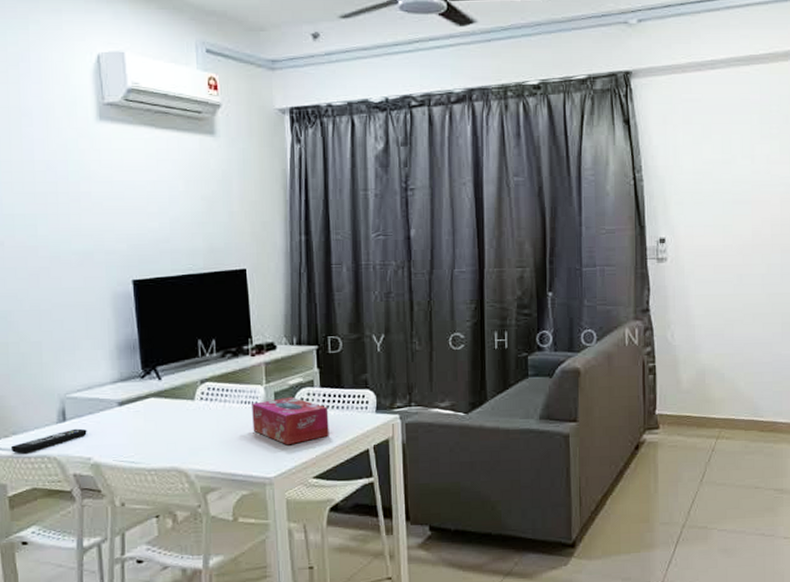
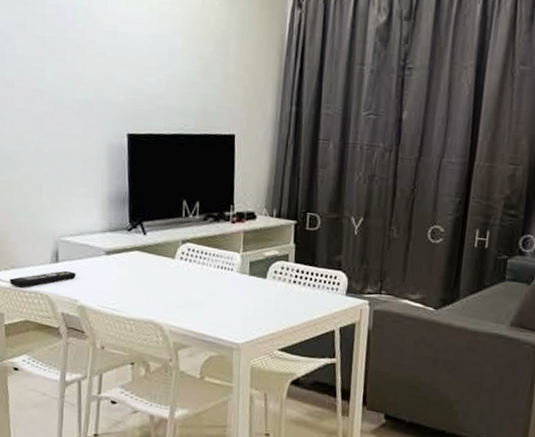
tissue box: present [252,396,329,445] -> none [226,268,300,315]

